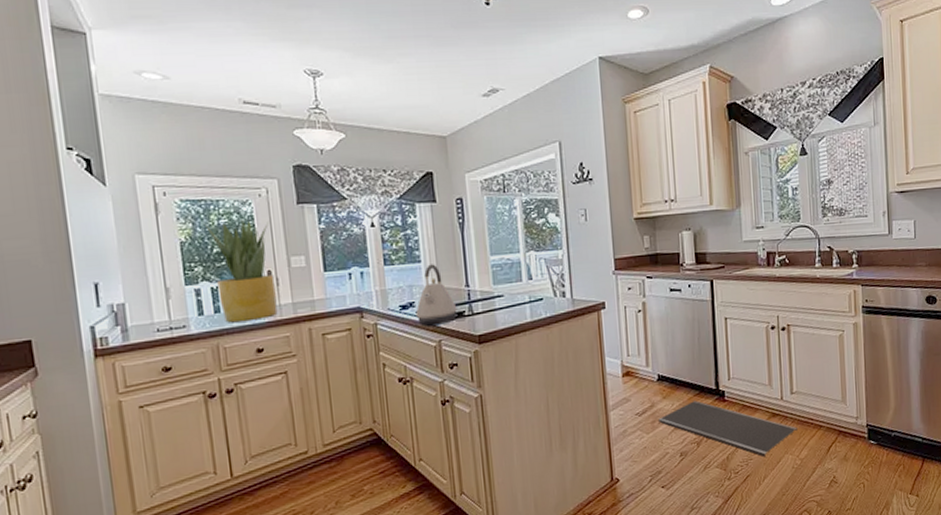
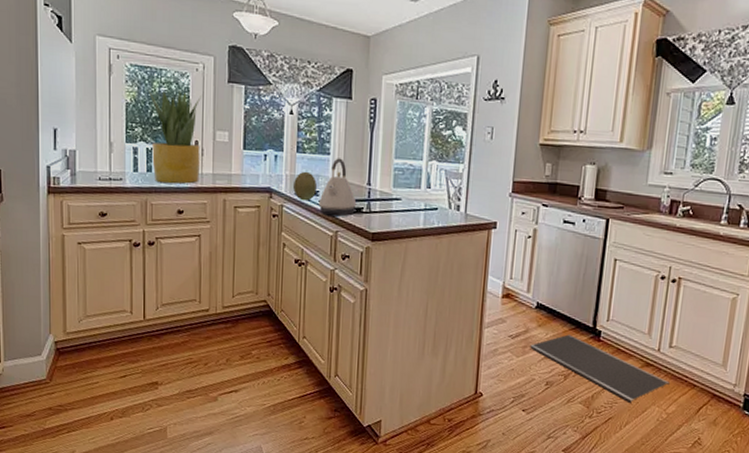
fruit: none [385,283,412,315] -> present [293,171,317,201]

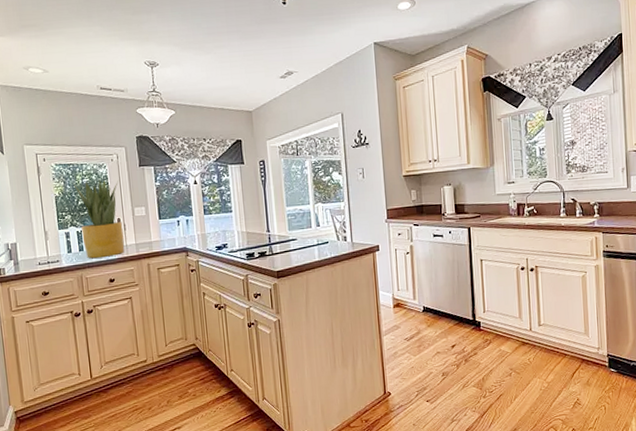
fruit: present [293,171,317,201] -> none [205,229,225,254]
kettle: present [318,158,357,217] -> none [228,213,260,263]
door mat: present [530,334,670,403] -> none [424,329,545,379]

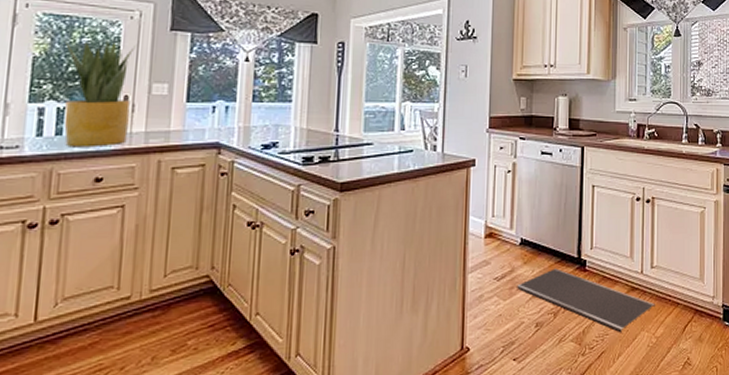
door mat: none [424,329,545,379] -> present [517,268,655,332]

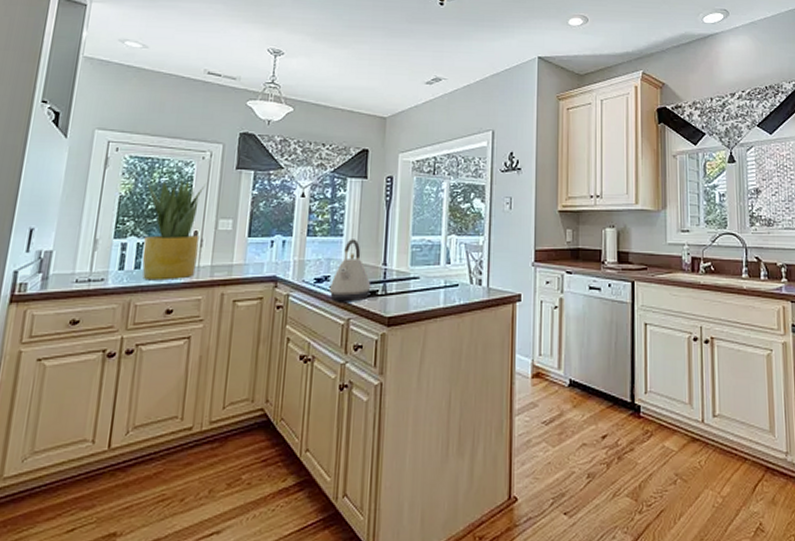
kettle: none [277,105,323,168] -> present [329,239,371,302]
door mat: present [517,268,655,332] -> none [566,413,719,488]

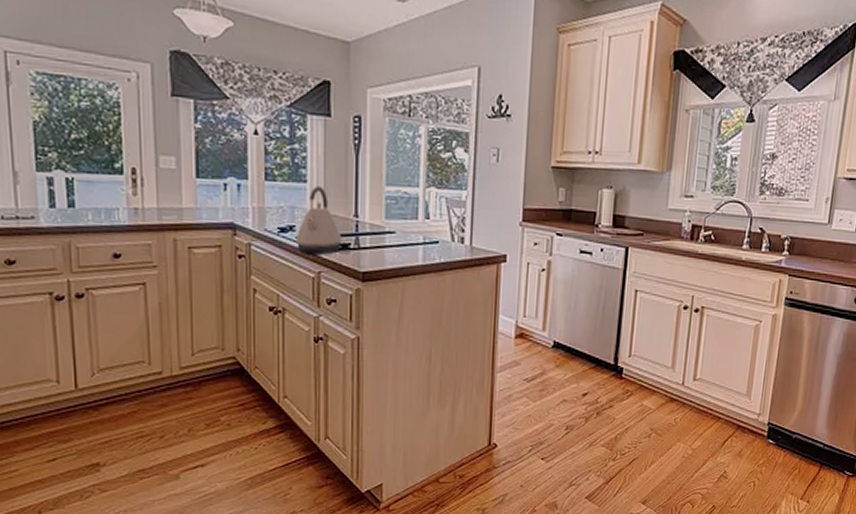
planter: present [142,179,207,281] -> none [62,103,140,222]

